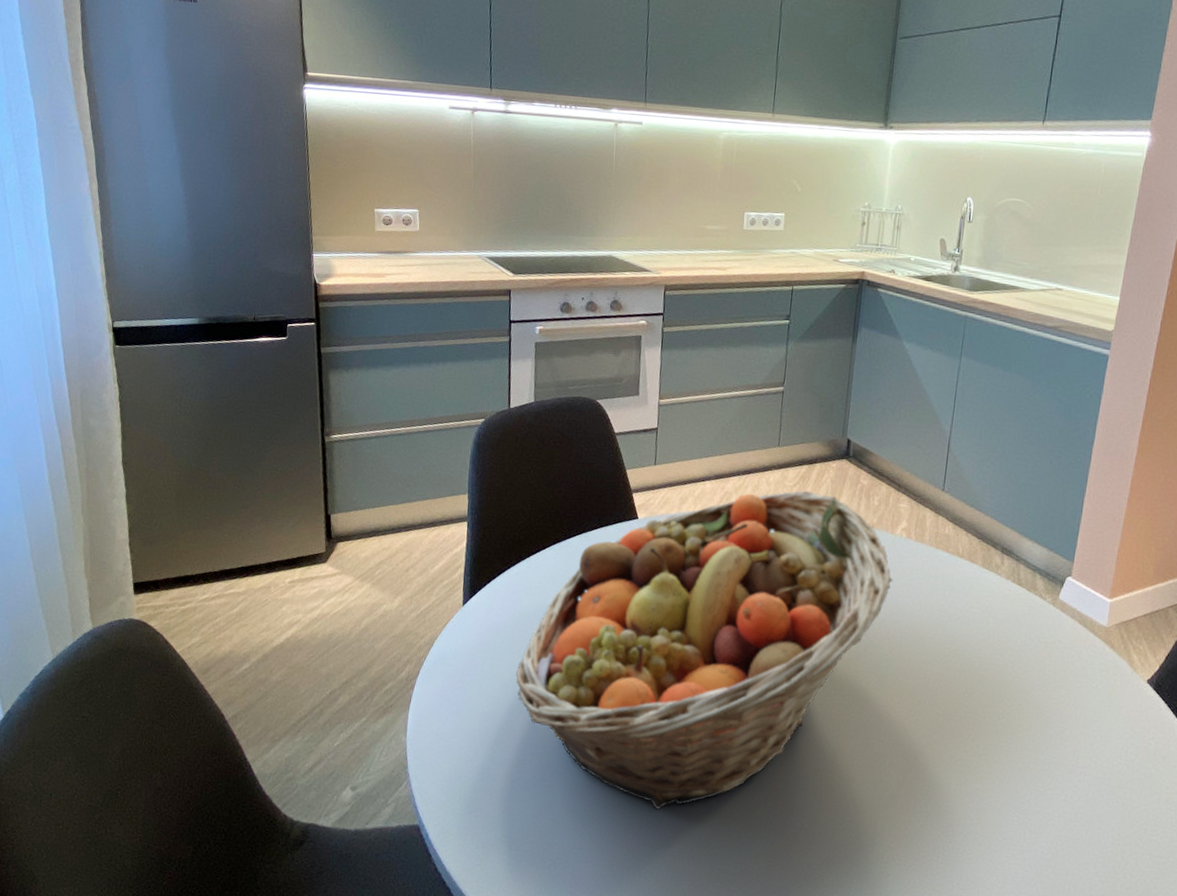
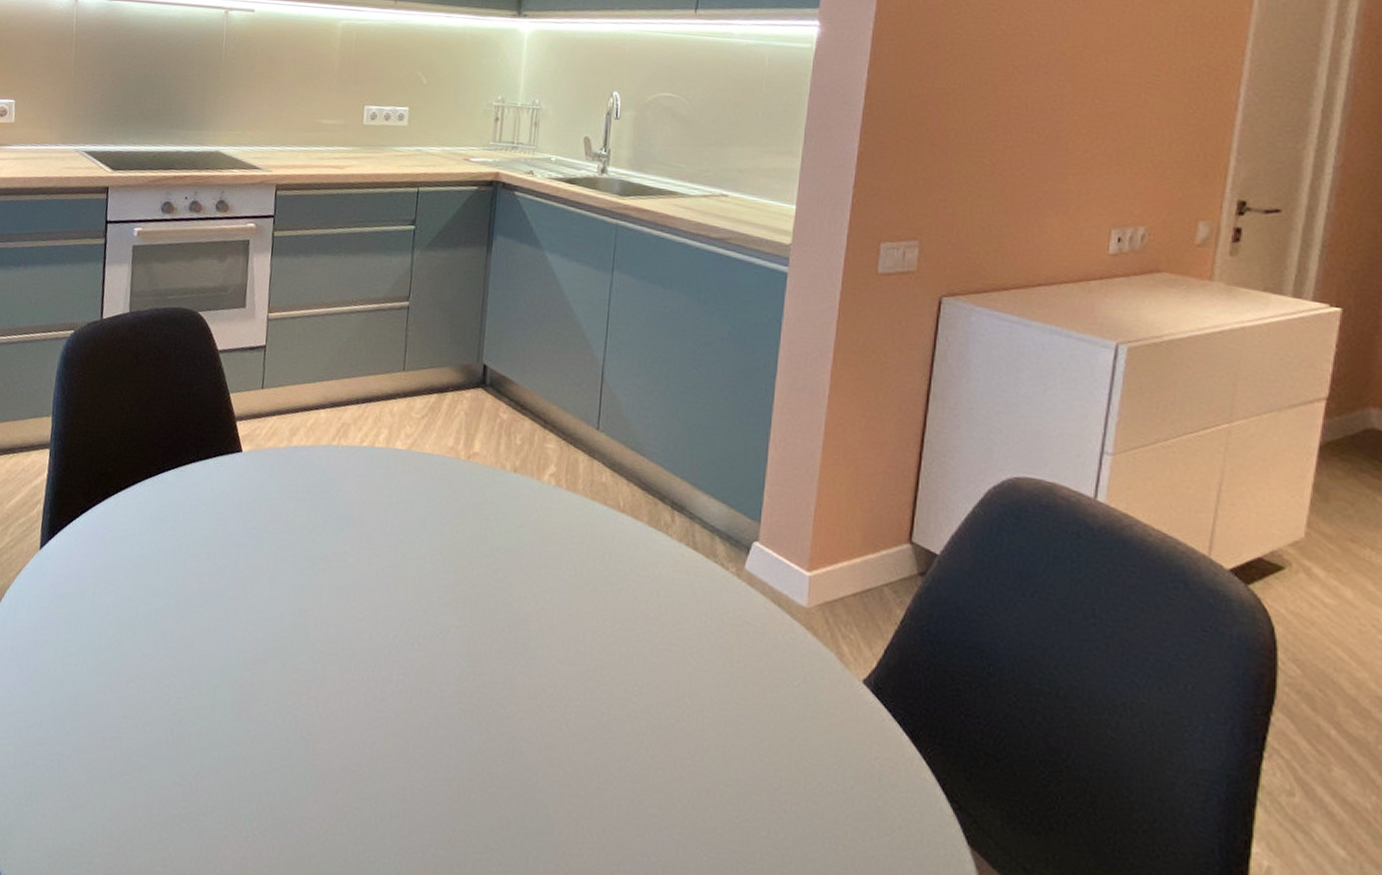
fruit basket: present [516,490,894,810] -> none [97,423,542,820]

